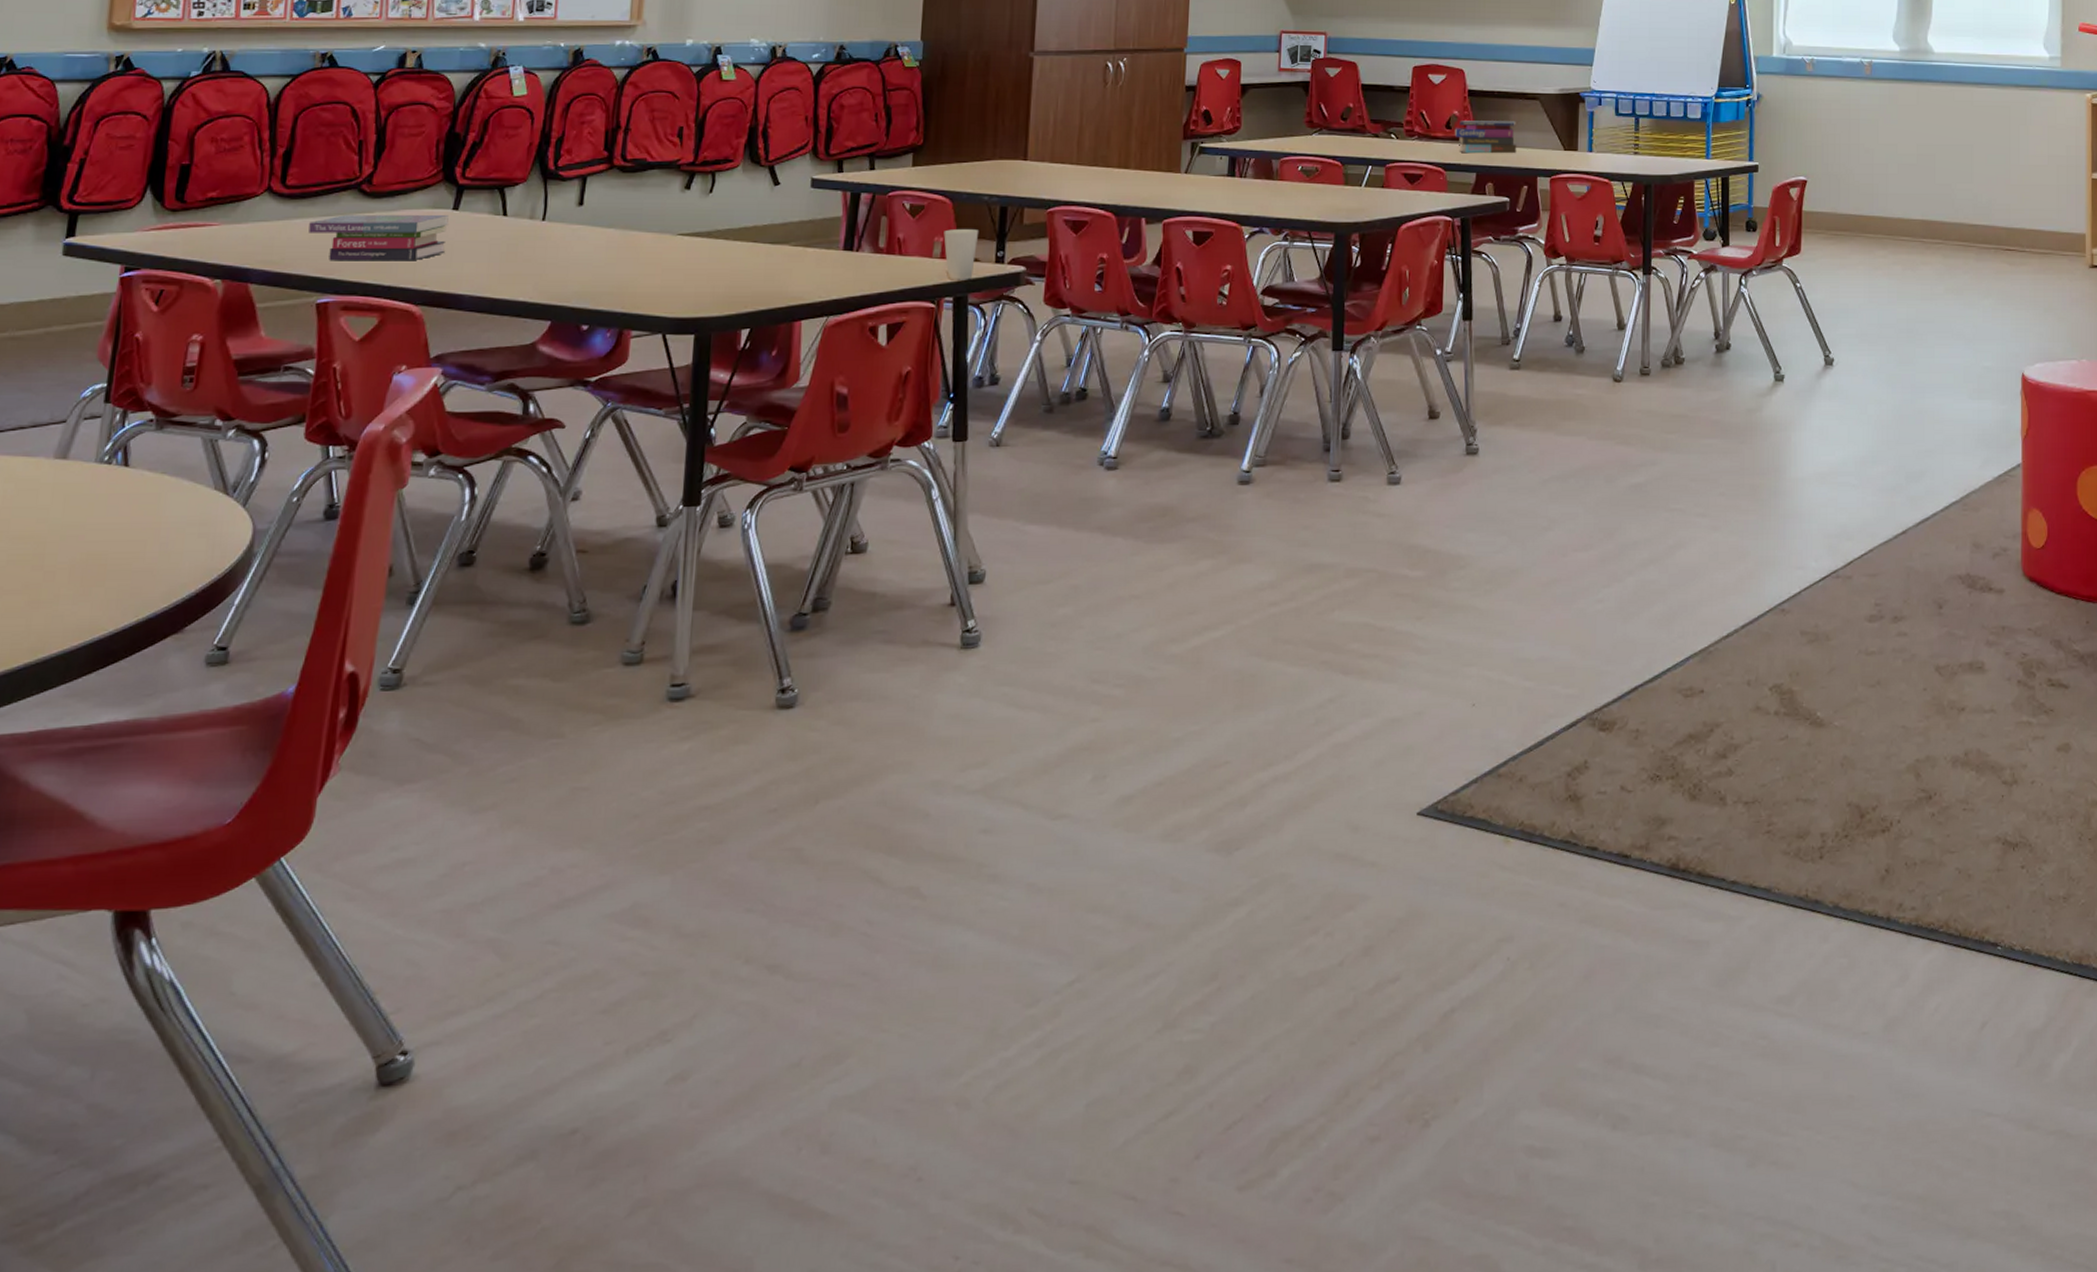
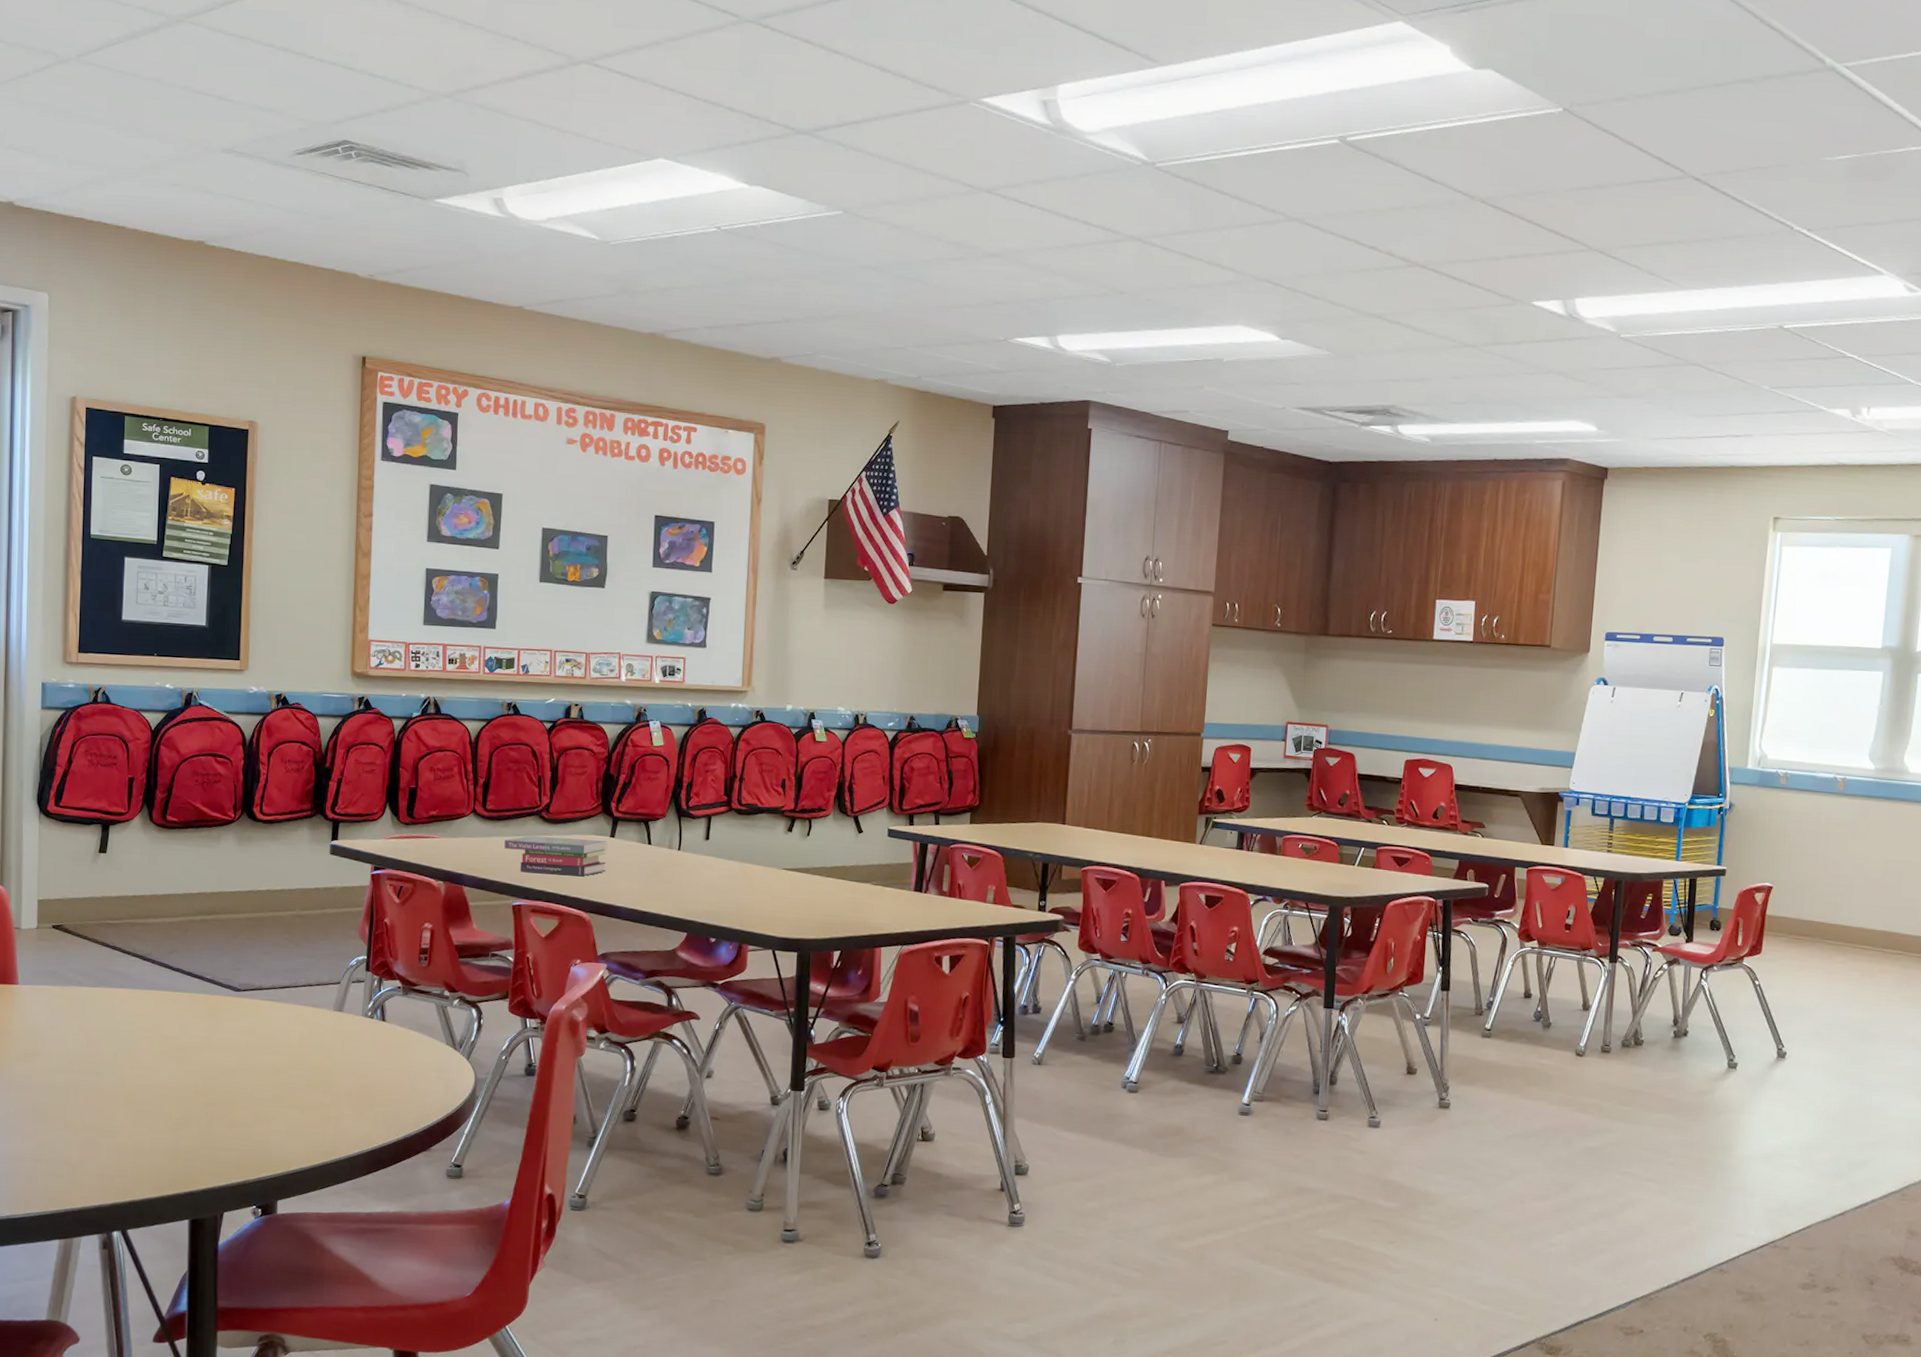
cup: present [943,229,979,280] -> none [995,879,1025,924]
books: present [1454,120,1517,154] -> none [1440,812,1498,845]

